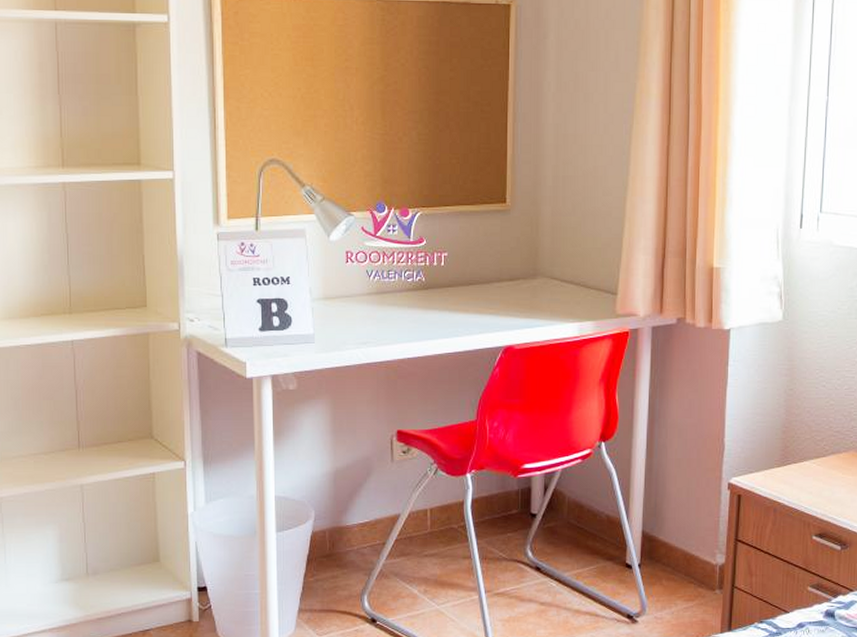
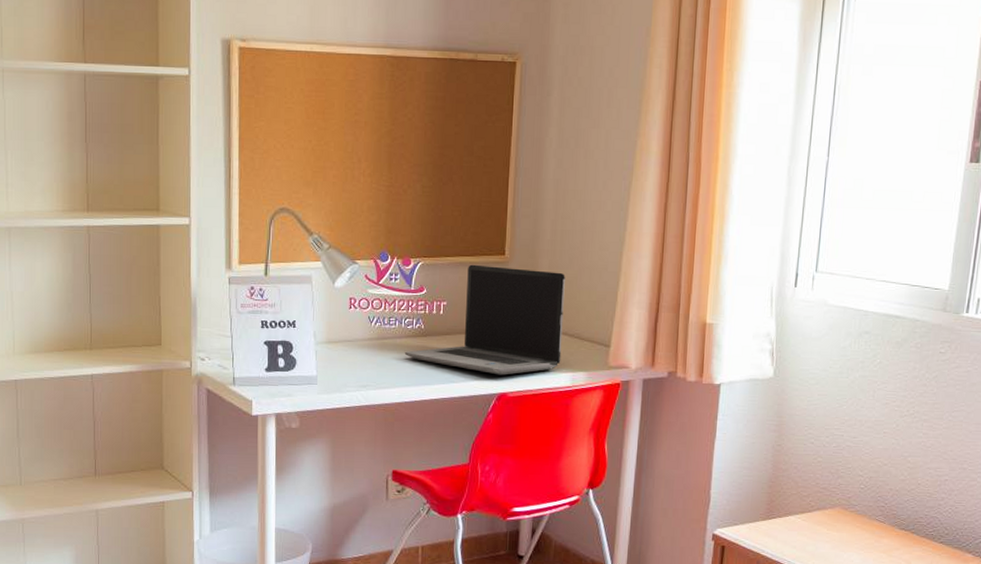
laptop computer: none [405,213,569,327] -> present [404,264,565,375]

